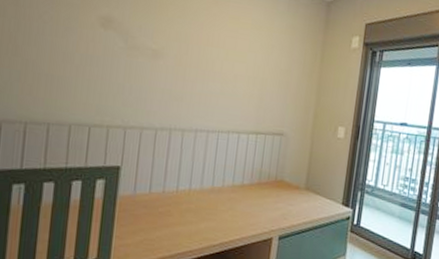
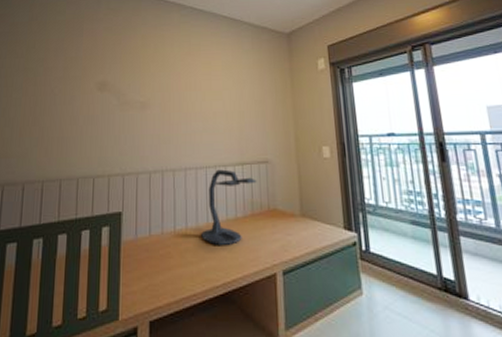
desk lamp: none [204,135,269,210] -> present [201,169,257,246]

